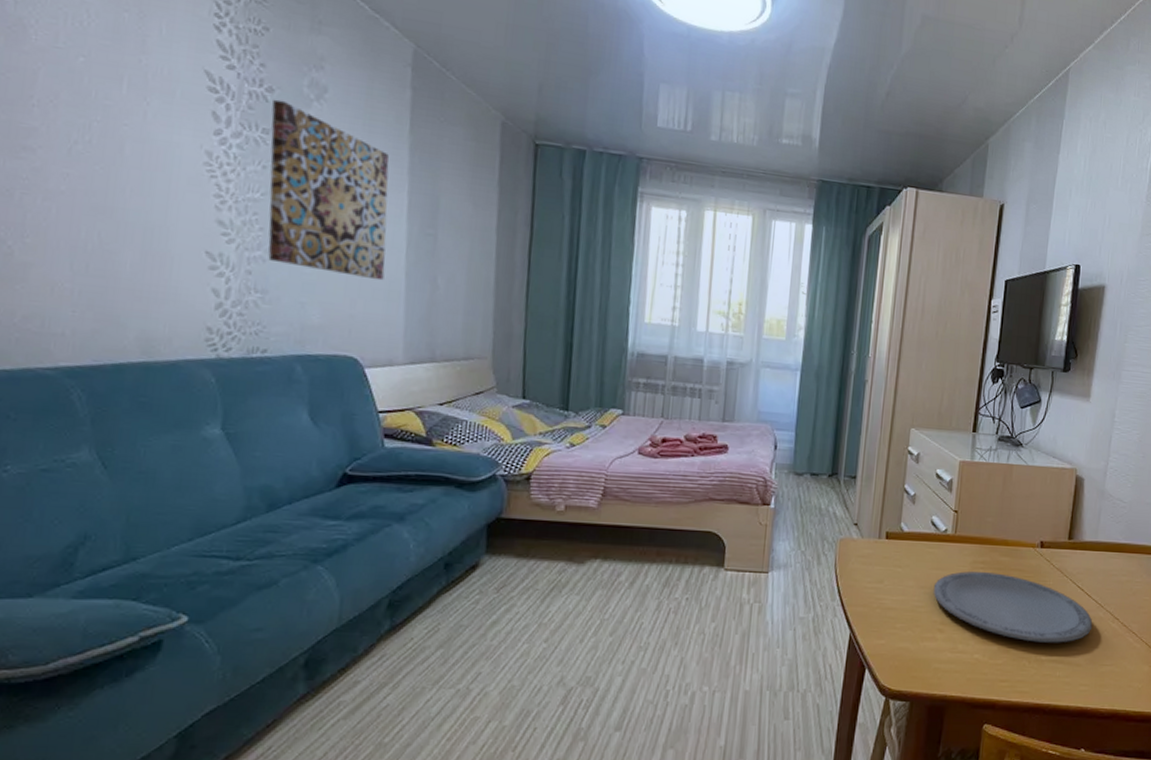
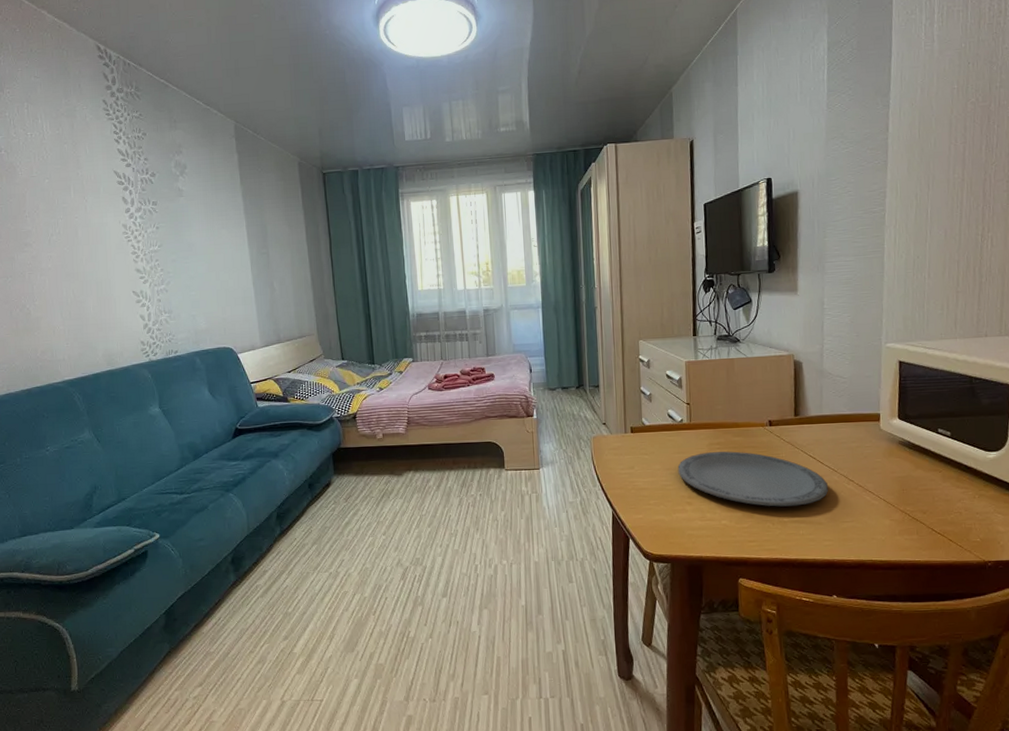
wall art: present [268,99,390,281] -> none [156,180,240,292]

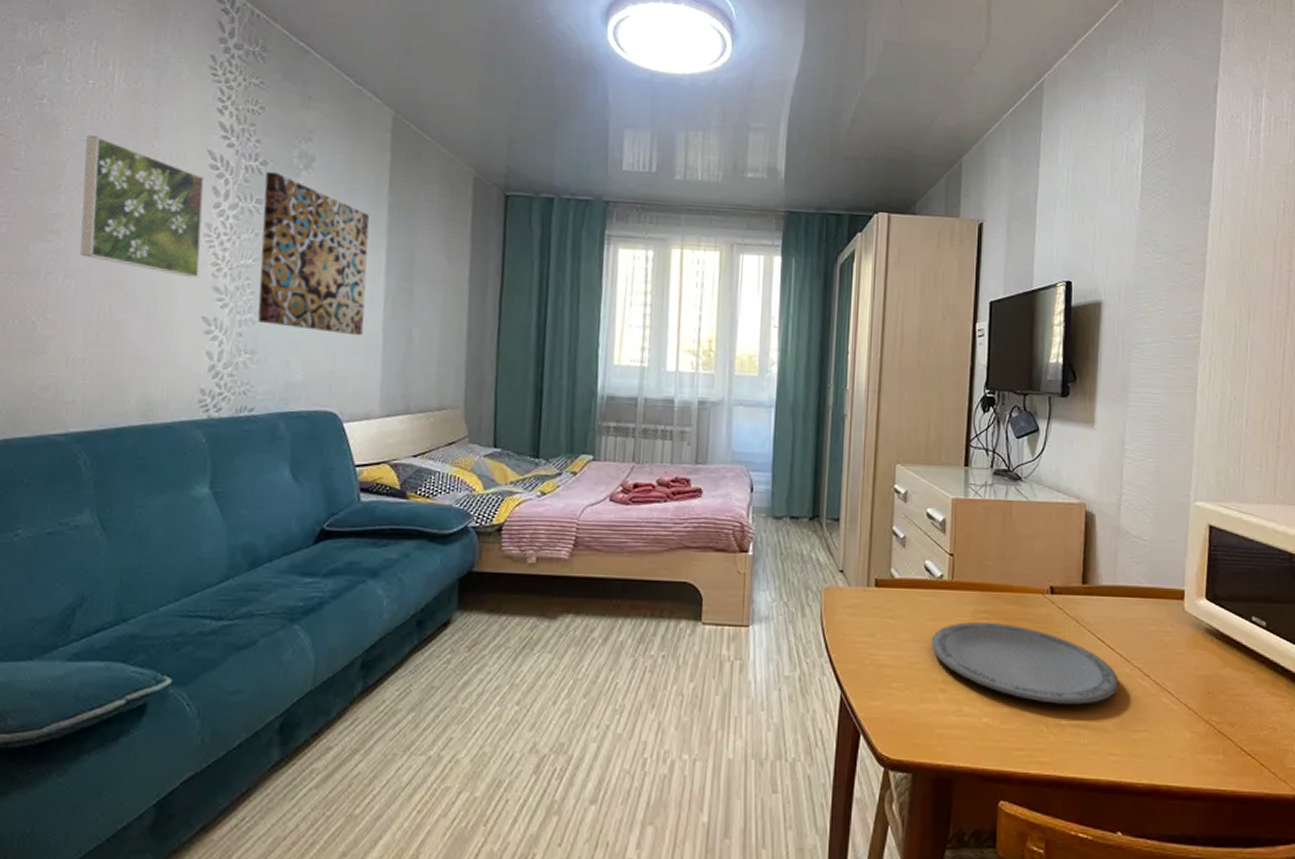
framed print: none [34,172,125,265] -> present [79,135,205,278]
wall art: none [156,180,240,292] -> present [257,171,370,336]

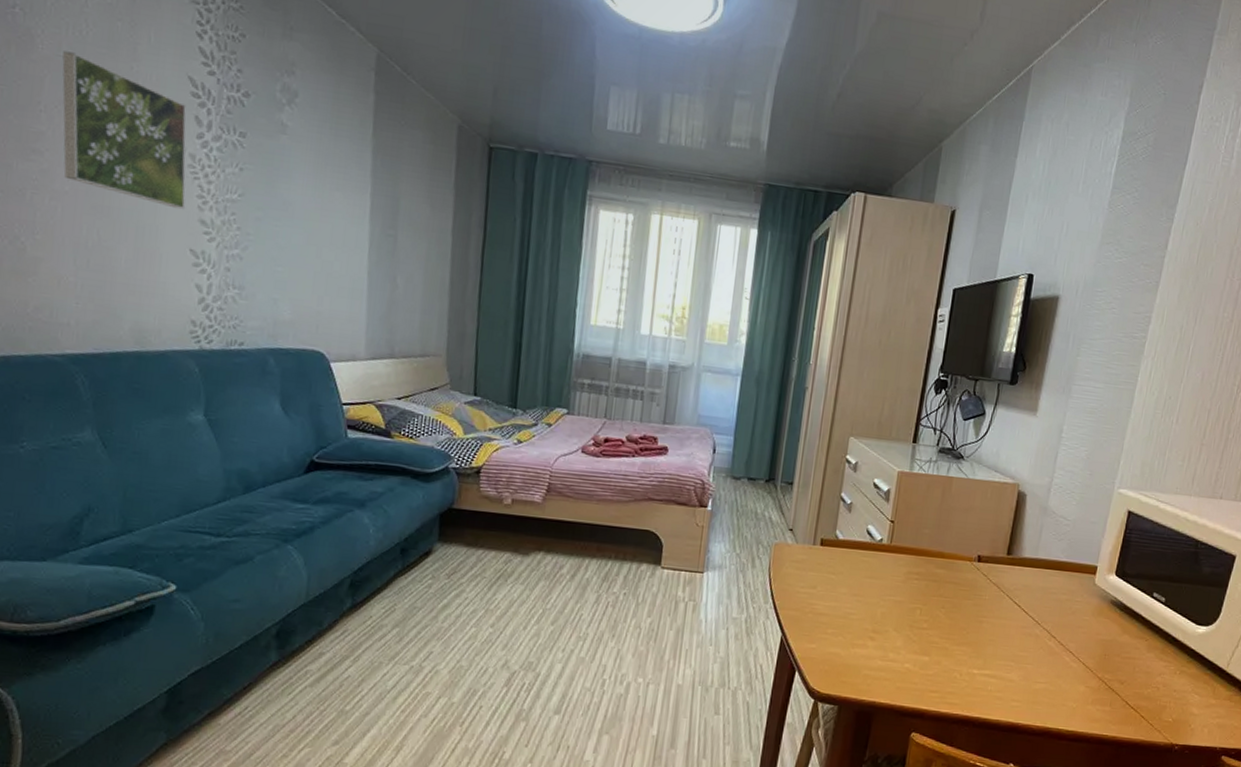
wall art: present [257,171,370,336] -> none [244,103,354,279]
plate: present [931,622,1119,705] -> none [866,581,1029,658]

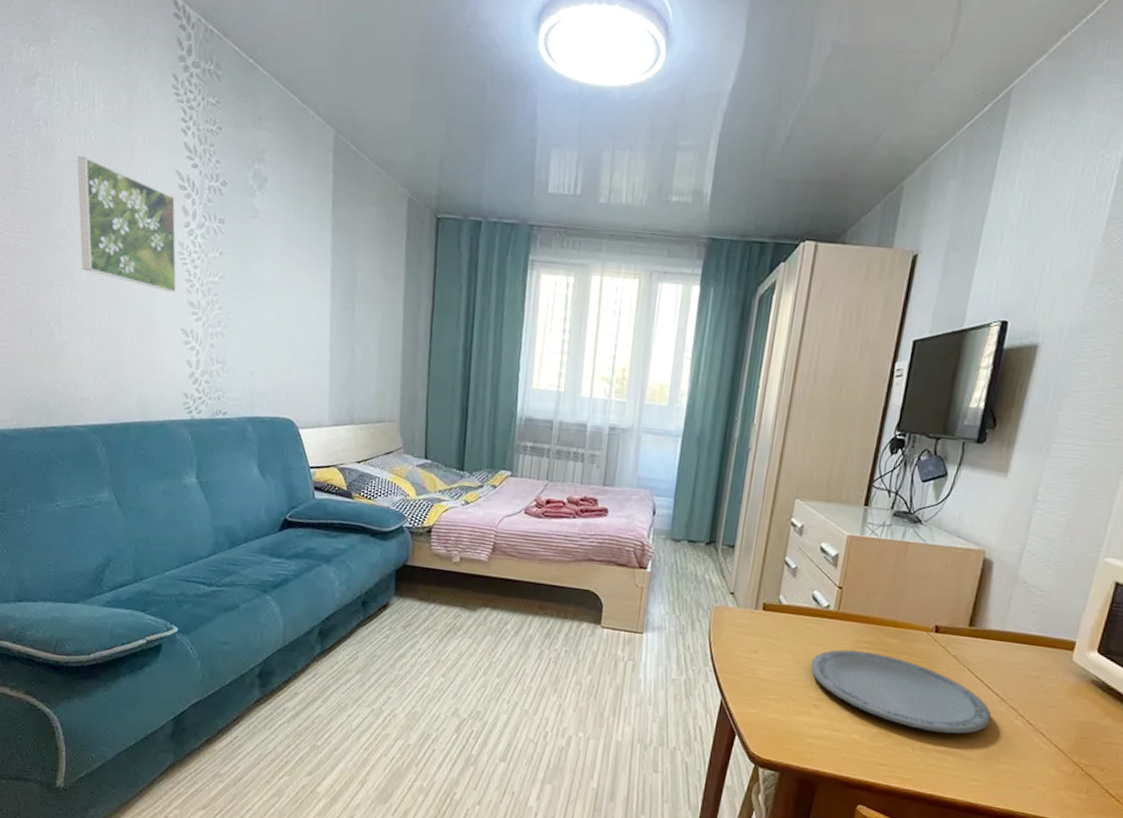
plate: none [866,581,1029,658] -> present [810,649,992,734]

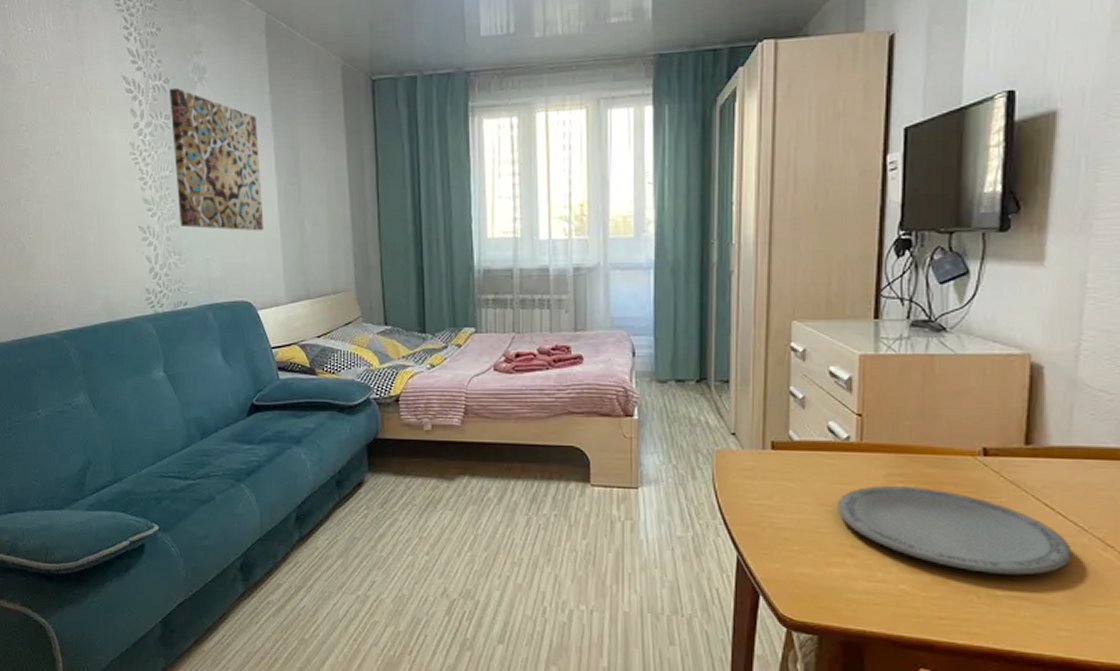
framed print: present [77,156,177,293] -> none [34,77,131,193]
wall art: none [225,191,316,351] -> present [170,87,264,231]

